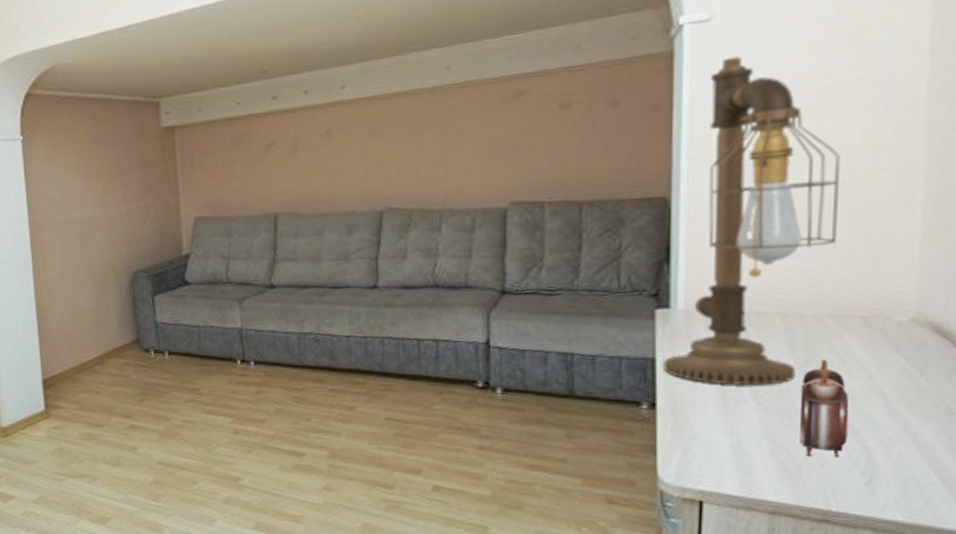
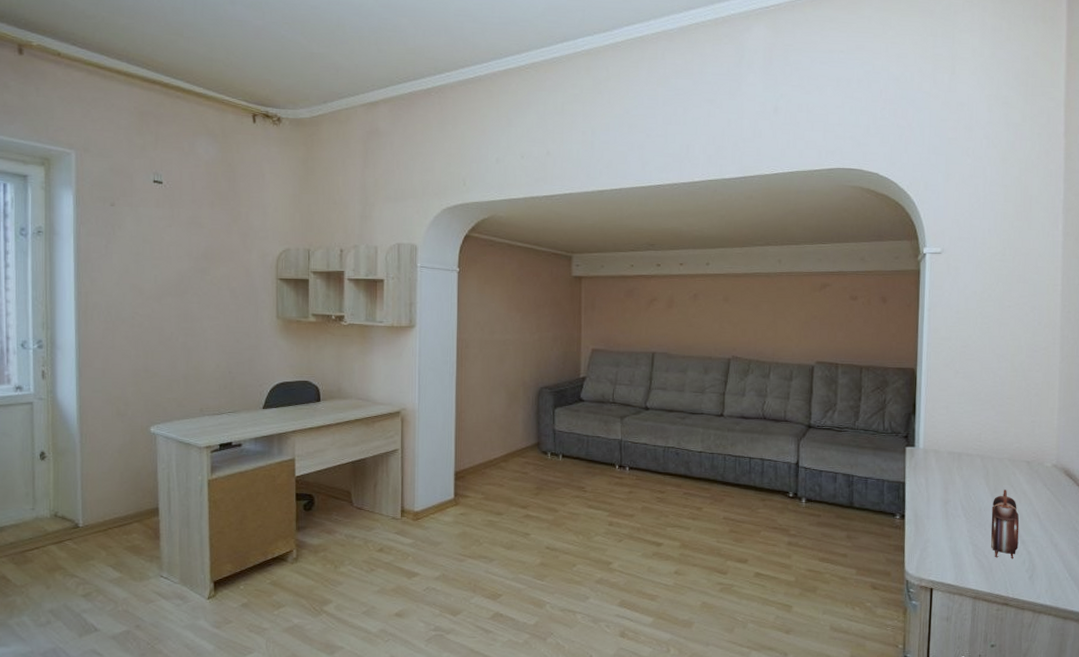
desk lamp: present [662,56,841,386] -> none [909,279,1015,506]

